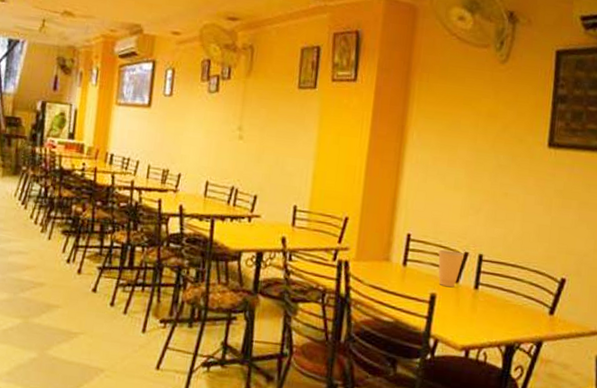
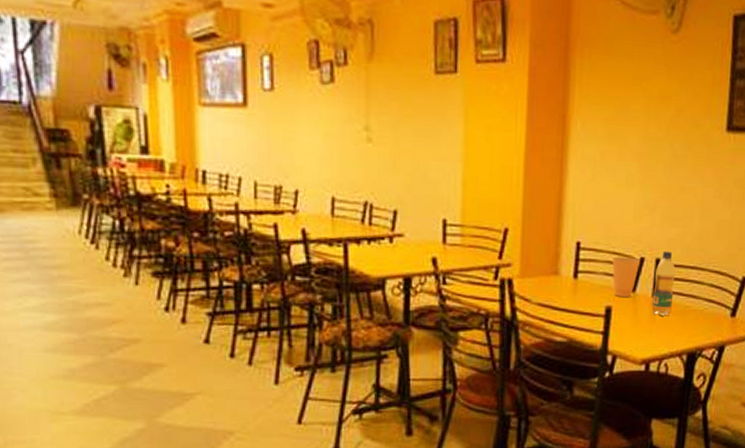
bottle: none [473,248,497,308] -> present [652,251,676,316]

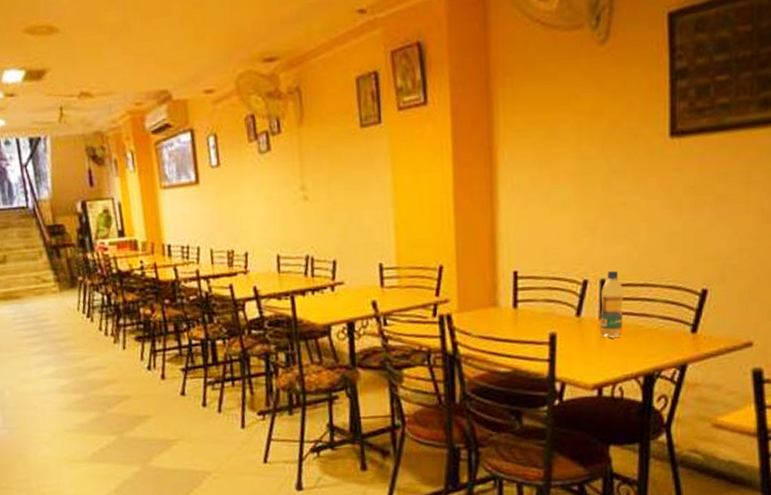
cup: present [612,257,641,298] -> none [553,281,584,323]

